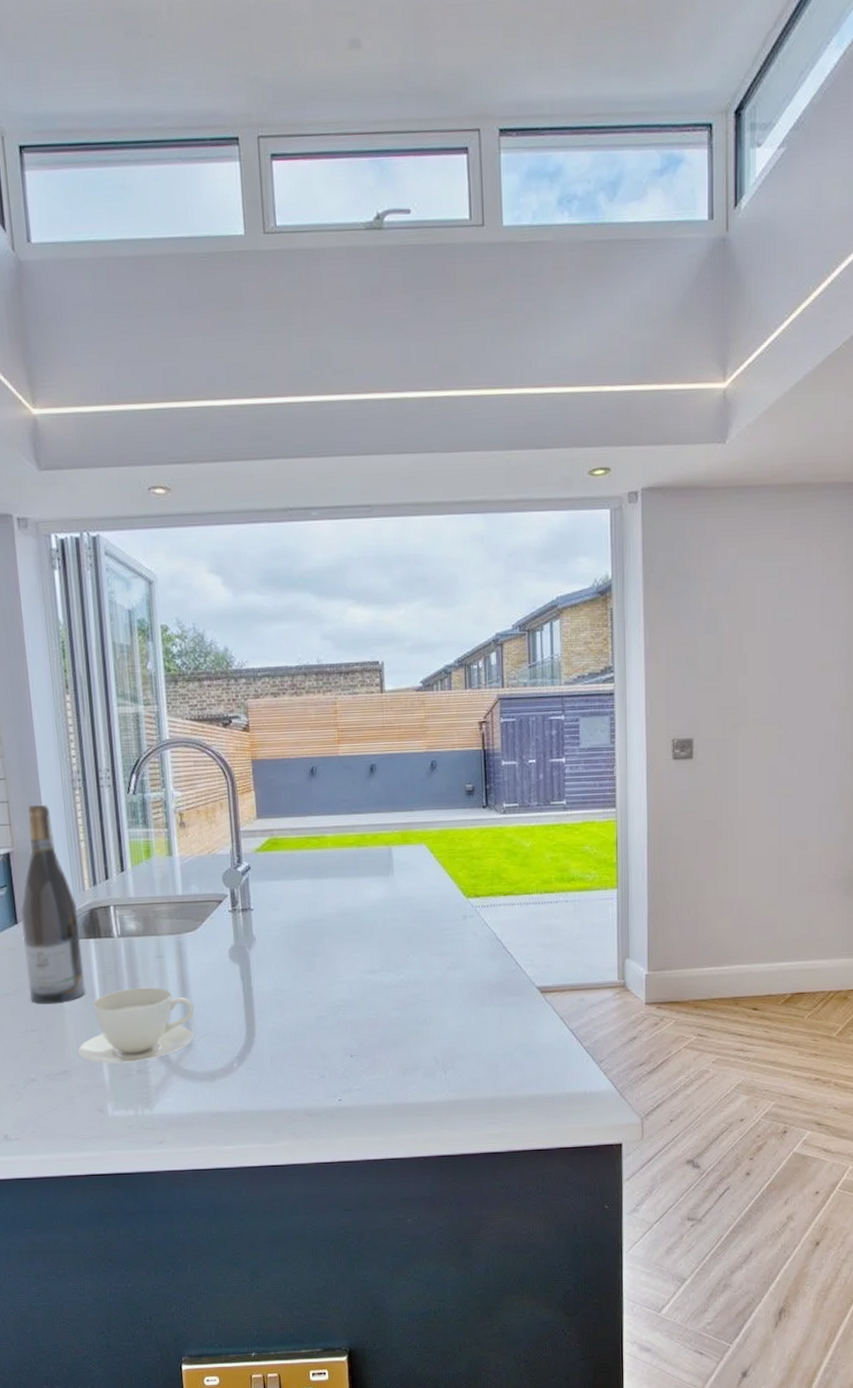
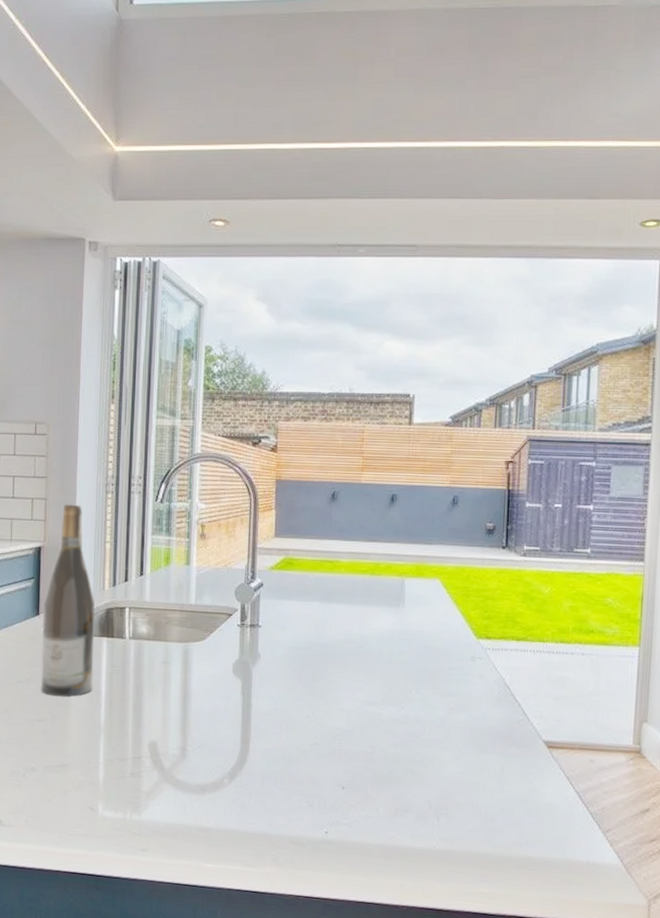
teacup: present [77,987,195,1064] -> none [77,690,193,765]

